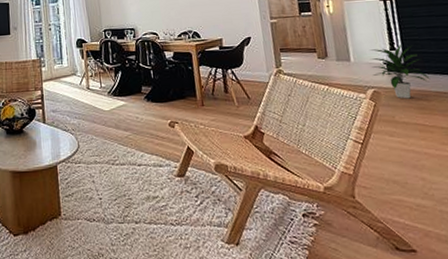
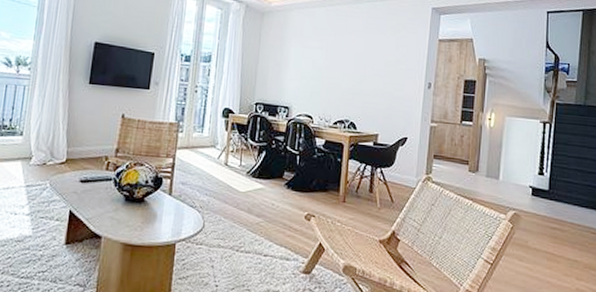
indoor plant: present [370,44,431,99] -> none [517,170,569,226]

